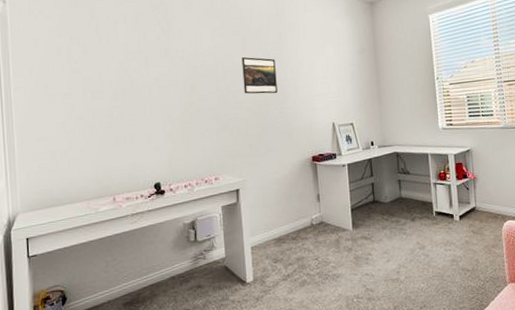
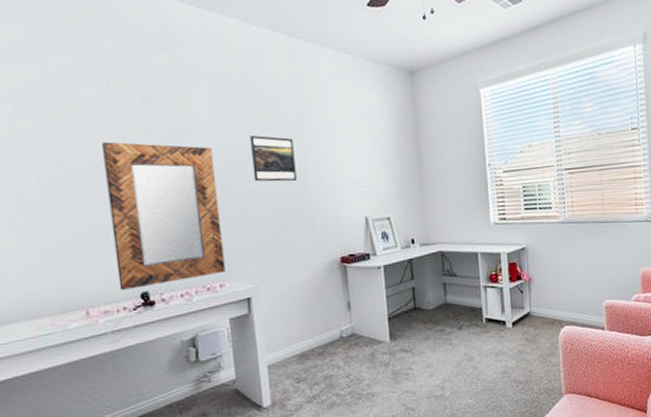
home mirror: none [131,64,220,181] -> present [102,141,226,290]

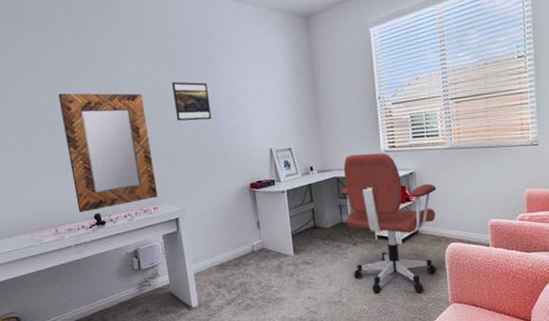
office chair: none [445,225,550,385] -> present [341,153,437,293]

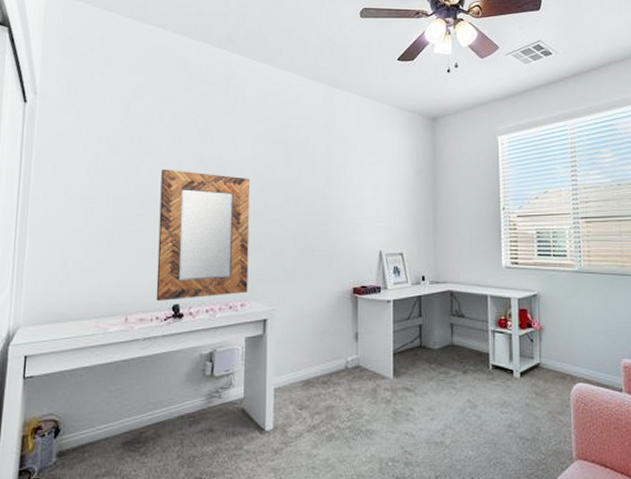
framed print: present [172,81,211,121] -> none [283,169,321,212]
office chair: present [341,153,437,293] -> none [454,267,563,442]

